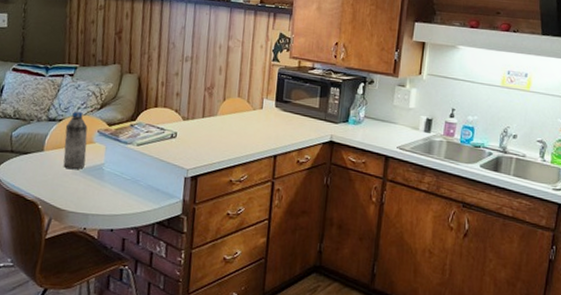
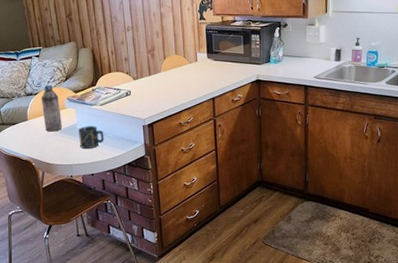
cup: none [102,168,135,197] -> present [78,126,104,149]

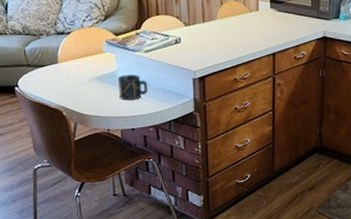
water bottle: present [41,84,63,132] -> none [74,23,100,79]

